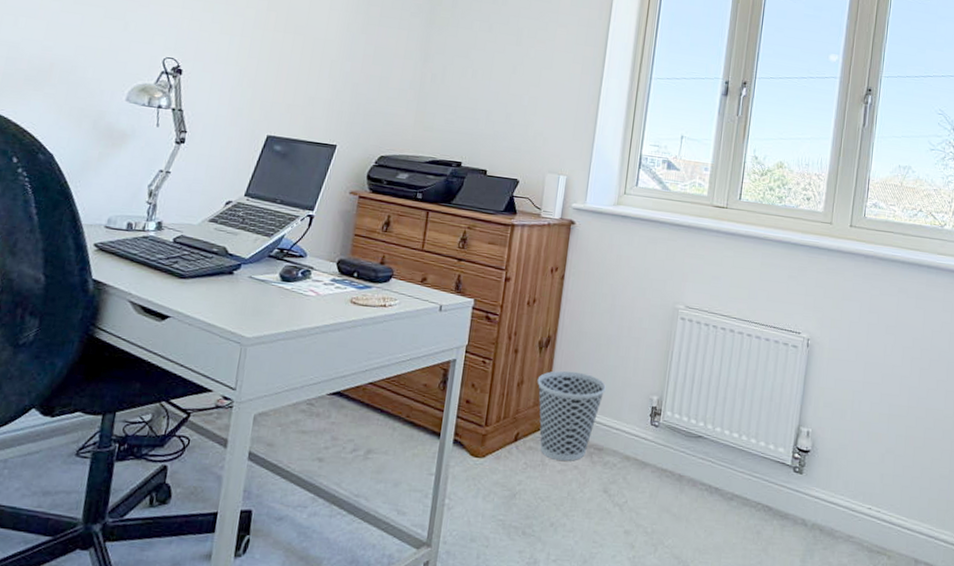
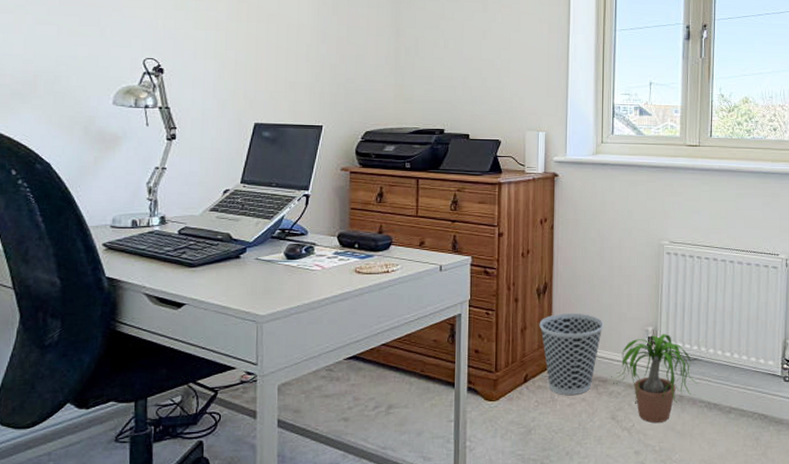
potted plant: none [608,405,700,503] -> present [611,334,698,424]

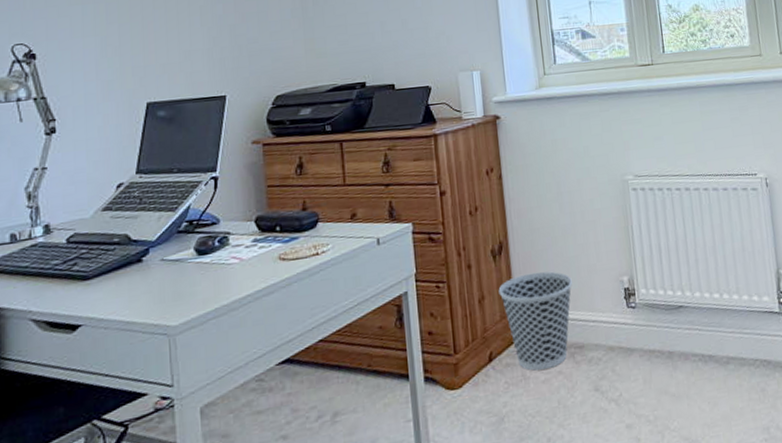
potted plant: present [611,334,698,424] -> none [588,282,688,389]

